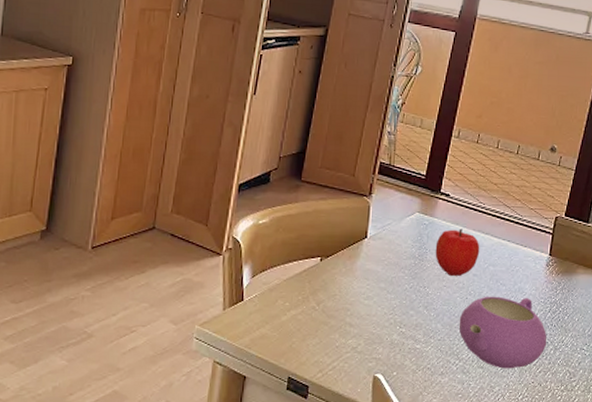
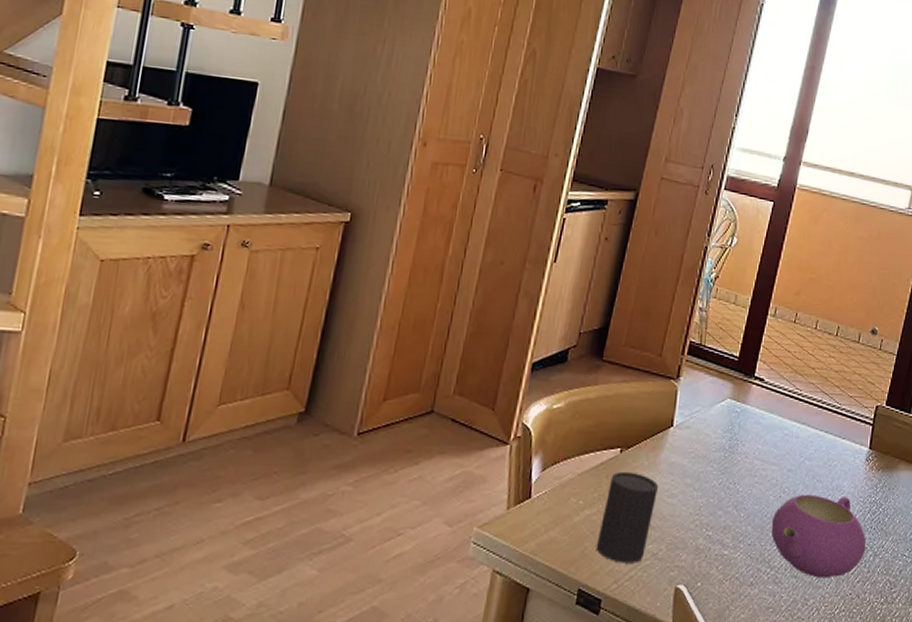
cup: none [302,277,356,356] -> present [596,471,659,563]
fruit: present [435,228,480,277] -> none [747,417,796,472]

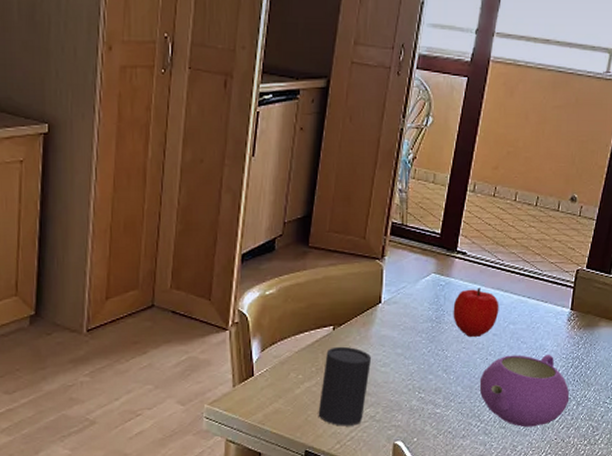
fruit: none [747,417,796,472] -> present [453,287,499,338]

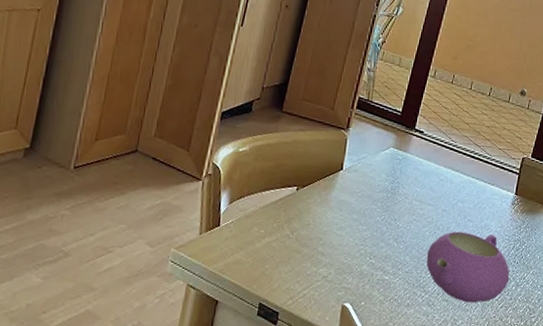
cup: present [318,346,372,426] -> none [275,206,330,284]
fruit: present [453,287,499,338] -> none [407,165,450,212]

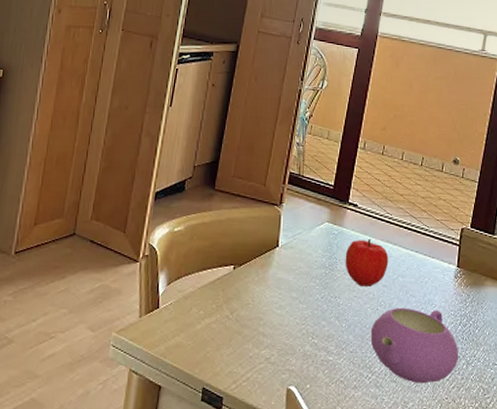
fruit: none [407,165,450,212] -> present [345,239,389,288]

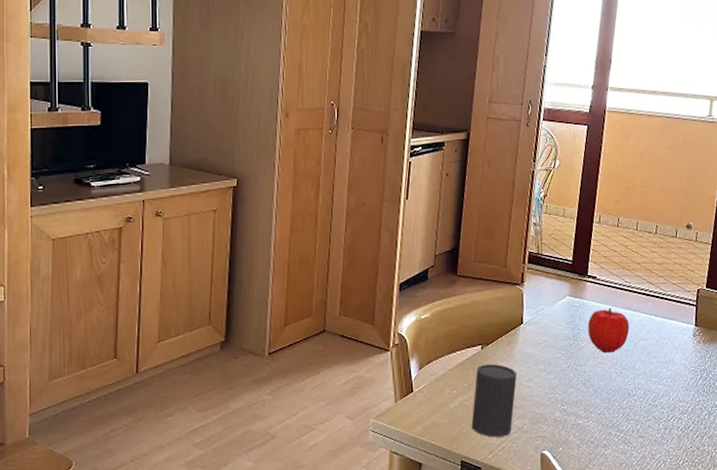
cup: none [216,285,269,366] -> present [471,363,517,437]
teapot: present [370,307,459,384] -> none [616,367,701,437]

